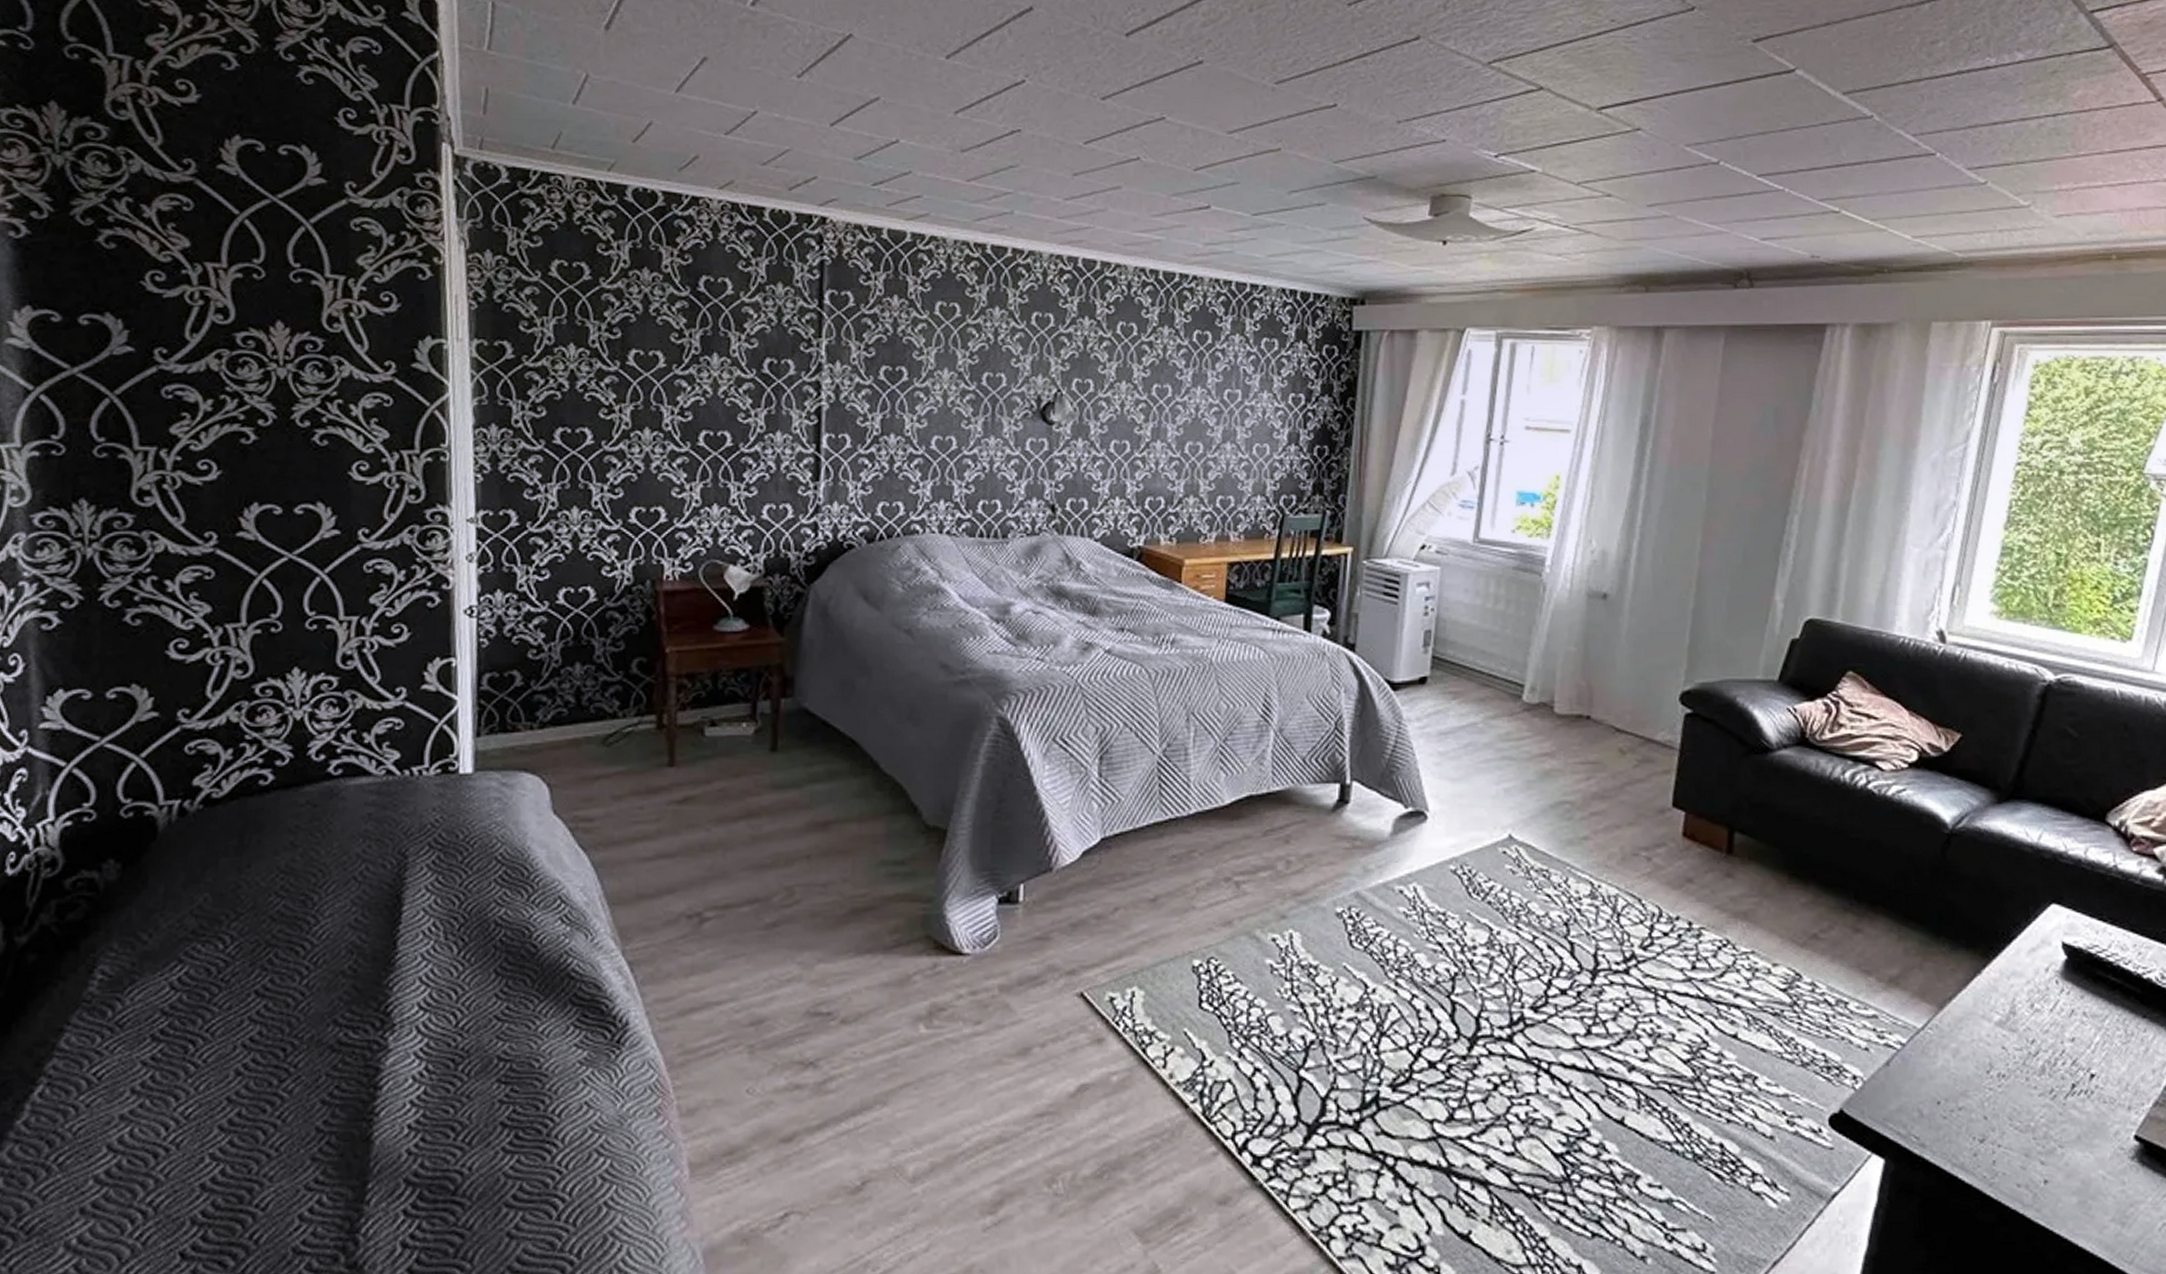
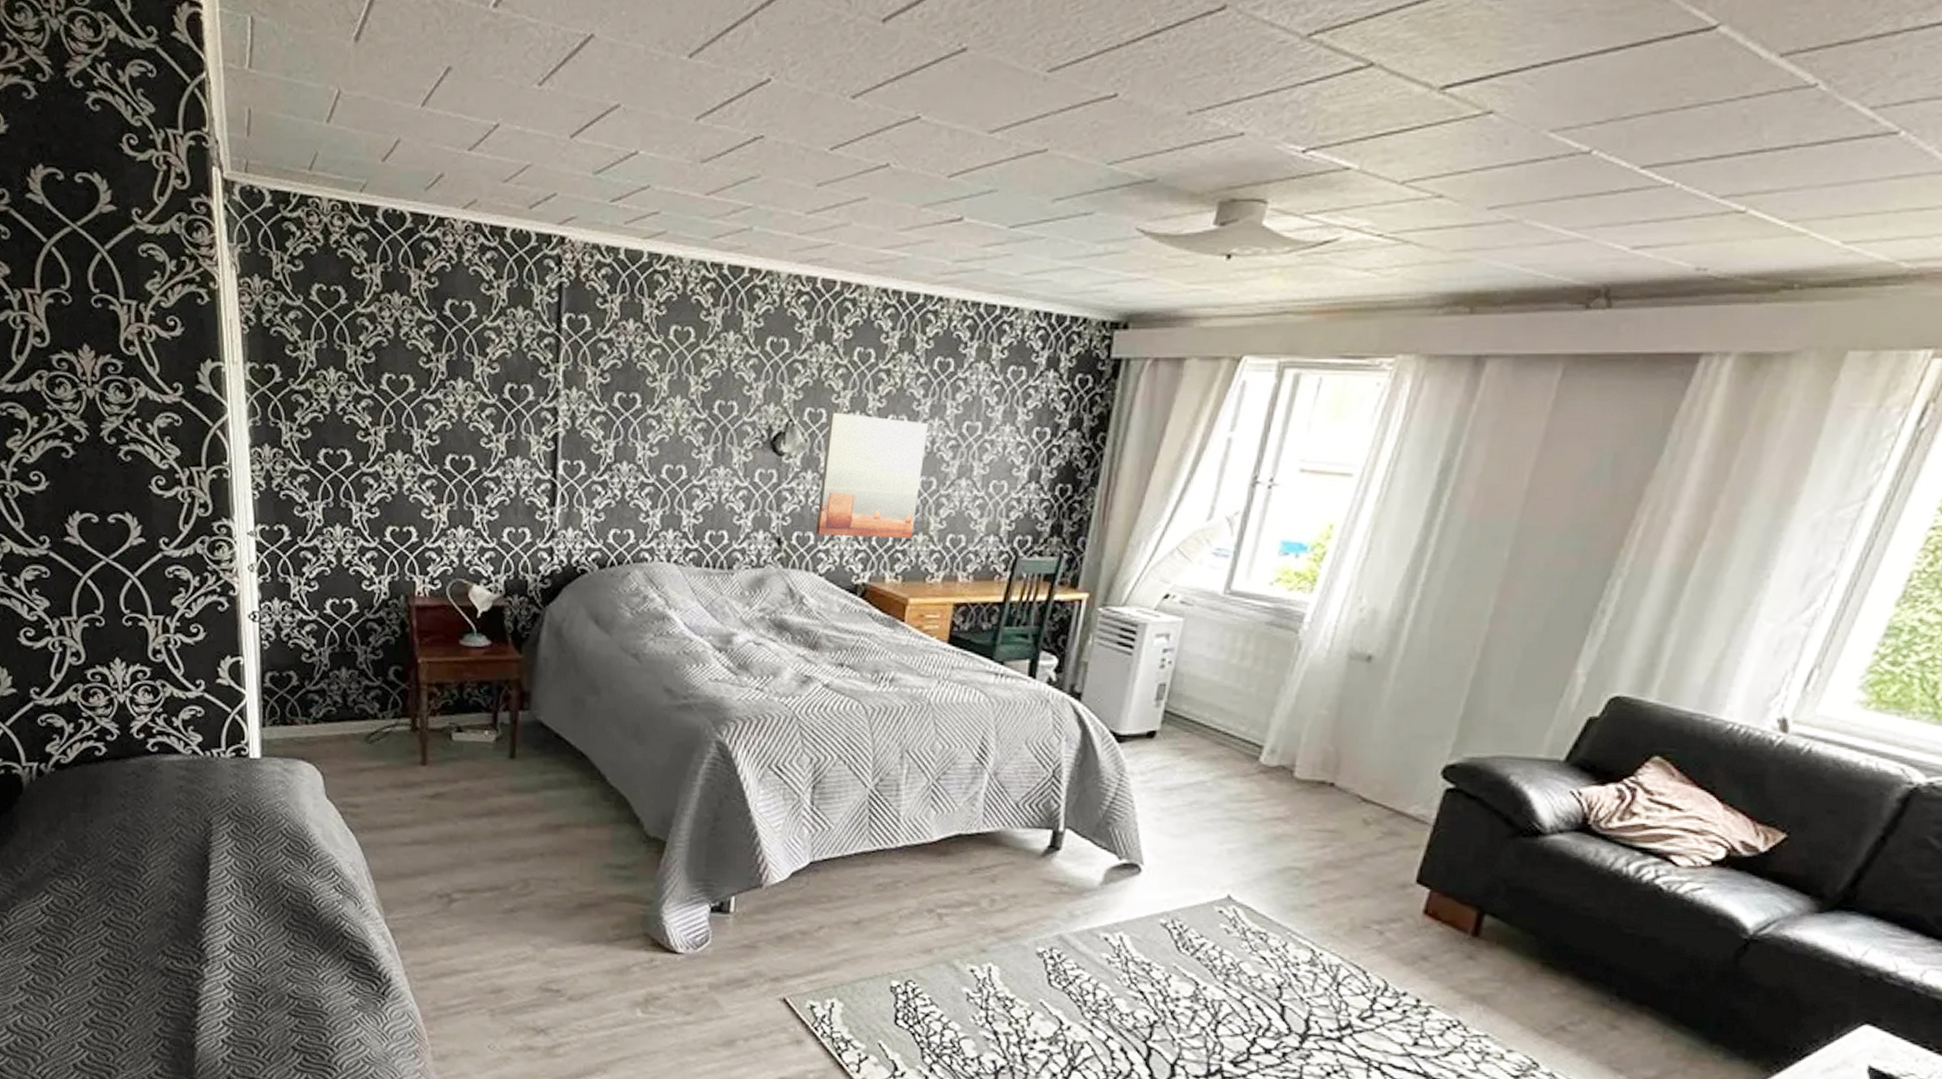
wall art: none [1089,382,1192,502] -> present [815,412,929,539]

